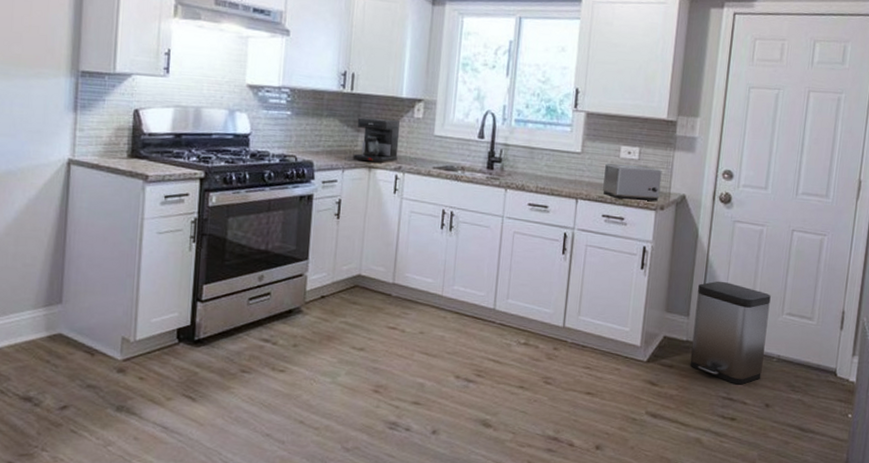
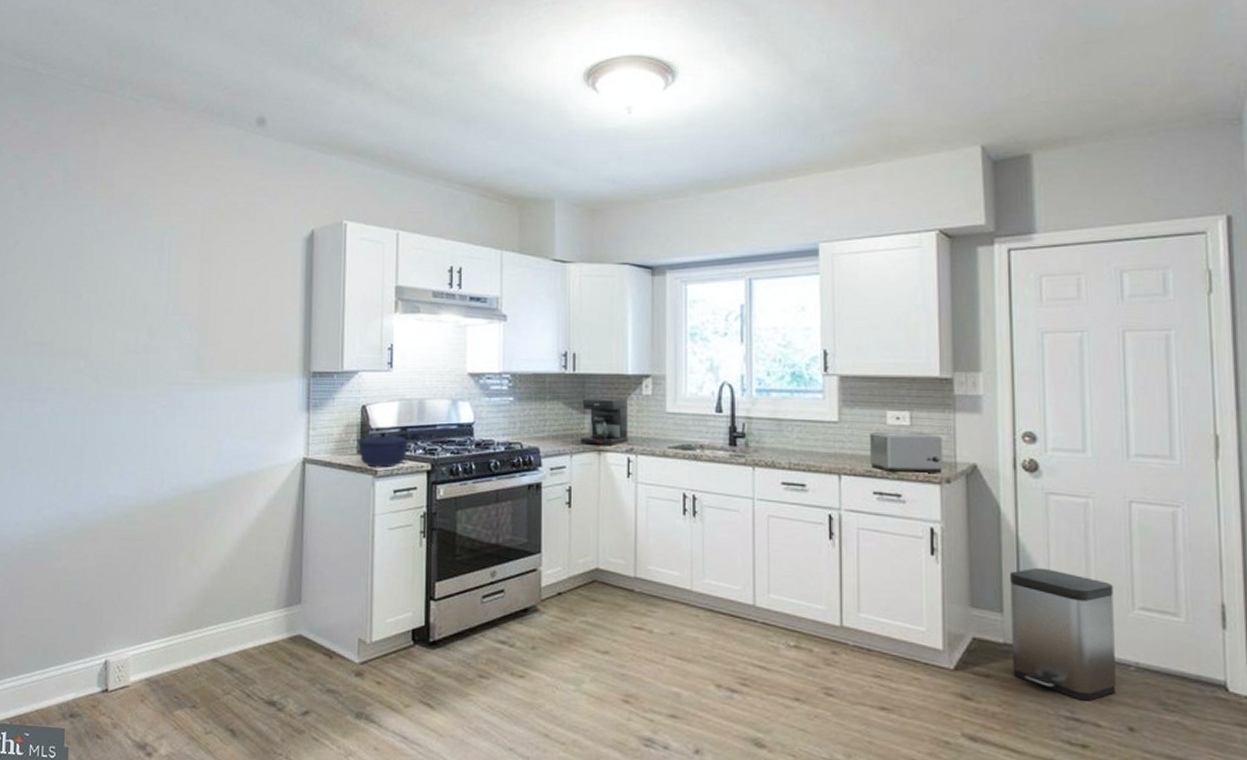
cooking pot: none [127,135,183,173] -> present [357,430,409,467]

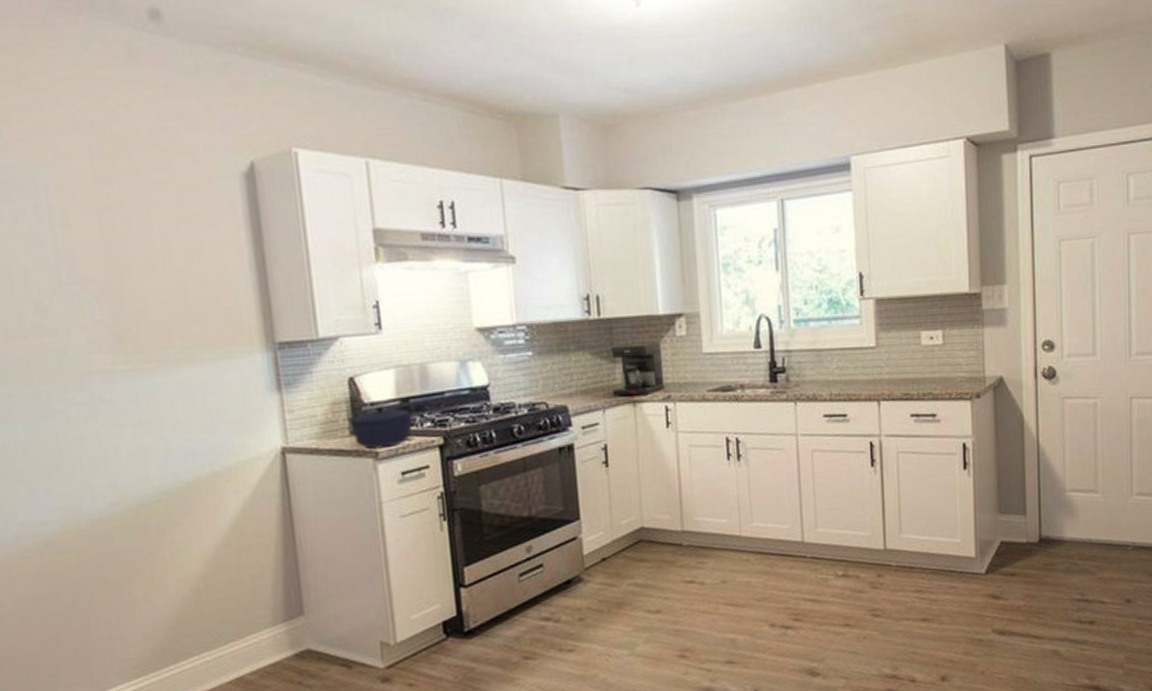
toaster: present [870,431,943,474] -> none [906,350,973,394]
pedal bin: present [1010,567,1116,701] -> none [1032,468,1117,584]

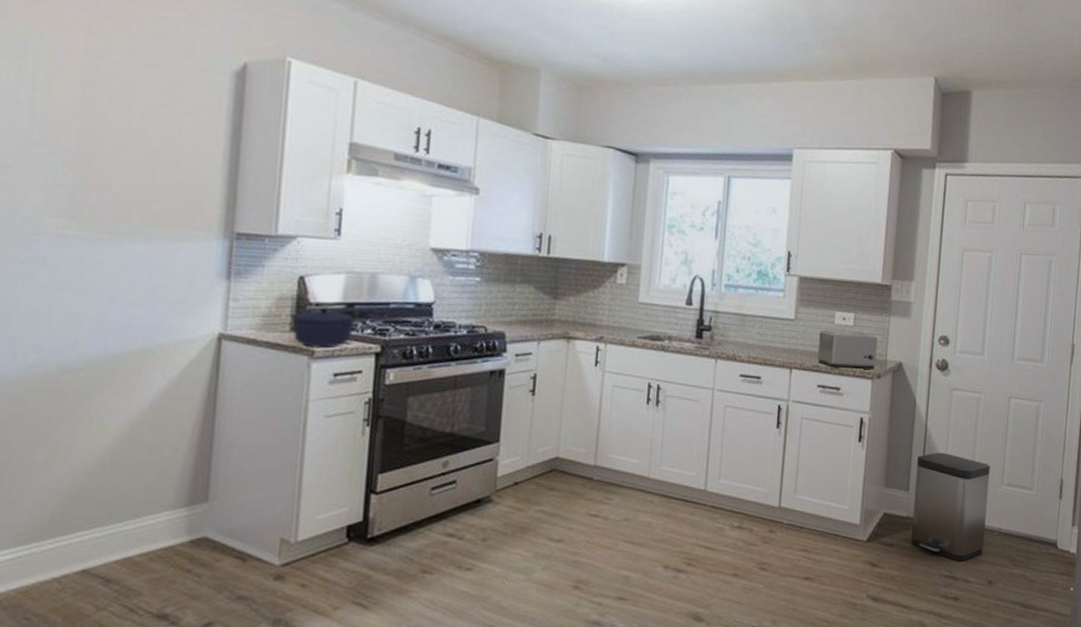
coffee maker: present [611,341,665,397] -> none [549,283,602,334]
toaster: none [906,350,973,394] -> present [817,329,878,370]
pedal bin: none [1032,468,1117,584] -> present [911,452,990,562]

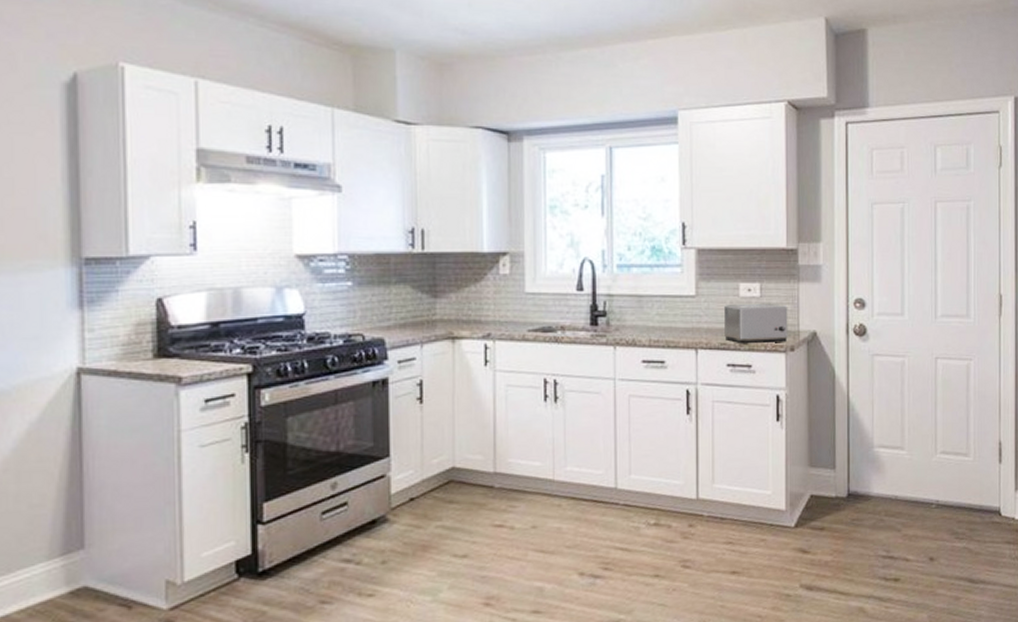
cooking pot: present [290,305,356,348] -> none [152,327,223,373]
pedal bin: present [911,452,990,562] -> none [842,424,921,540]

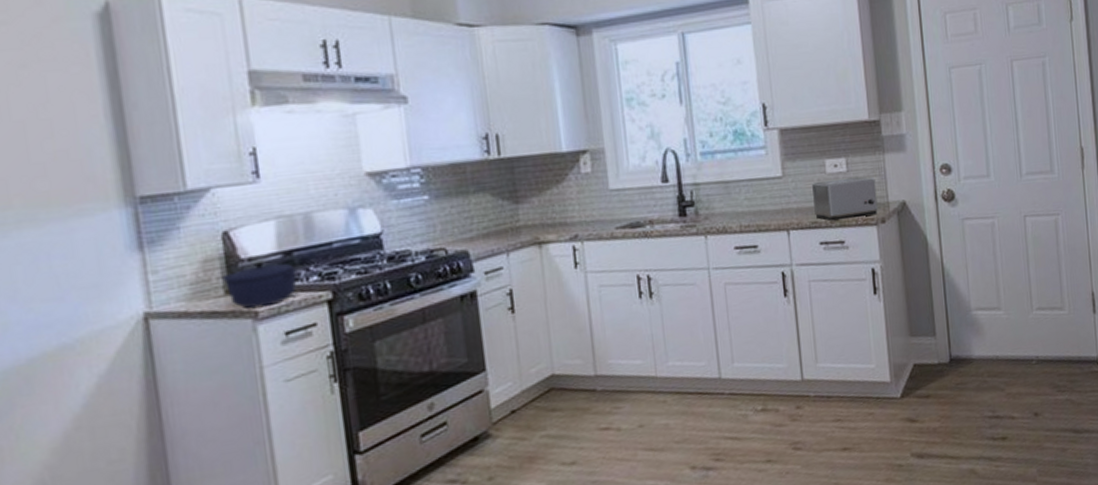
cooking pot: none [152,327,223,373] -> present [222,259,298,308]

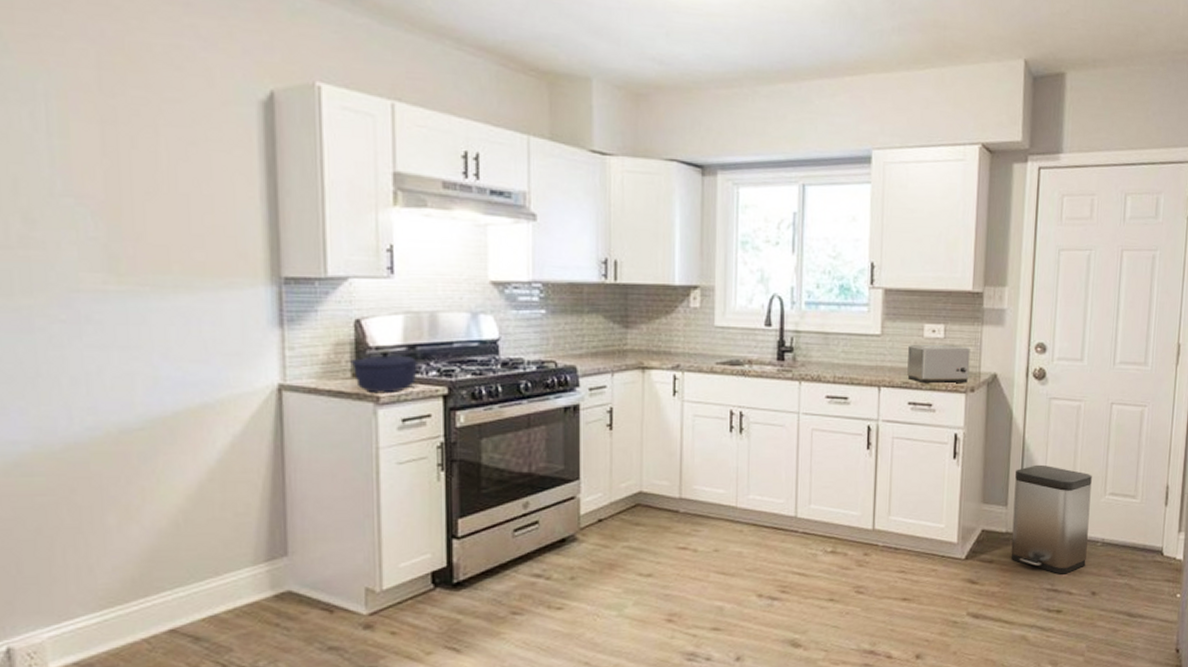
pedal bin: none [939,288,1024,400] -> present [1011,464,1092,575]

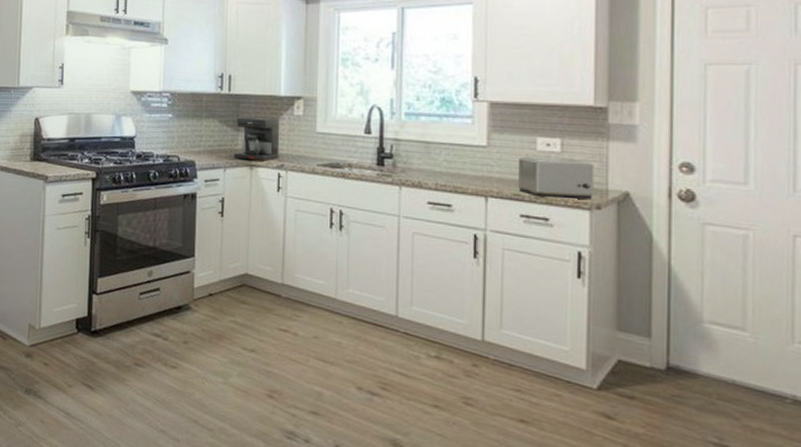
cooking pot: present [350,349,419,392] -> none [30,140,76,174]
coffee maker: none [622,310,675,364] -> present [233,116,280,162]
pedal bin: present [1011,464,1092,575] -> none [659,296,771,430]

